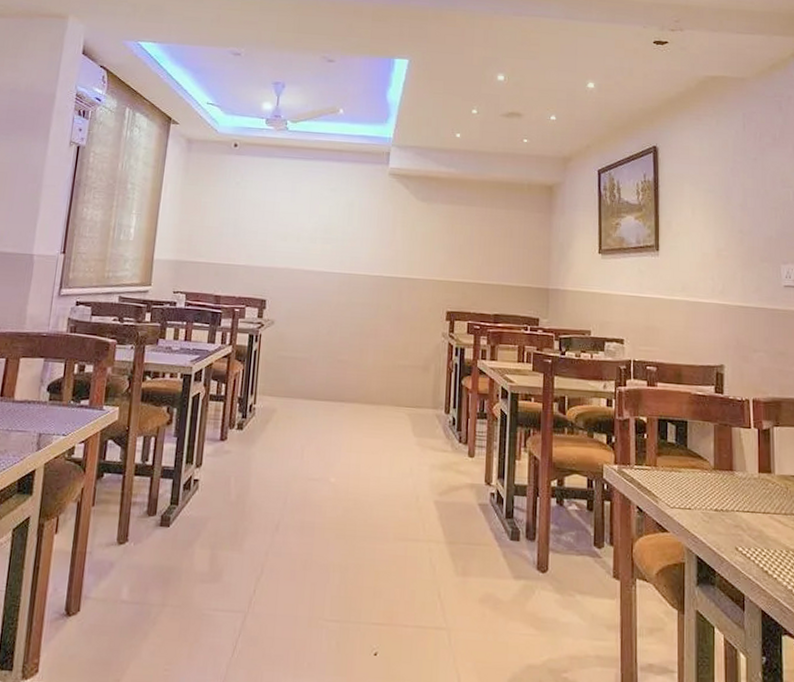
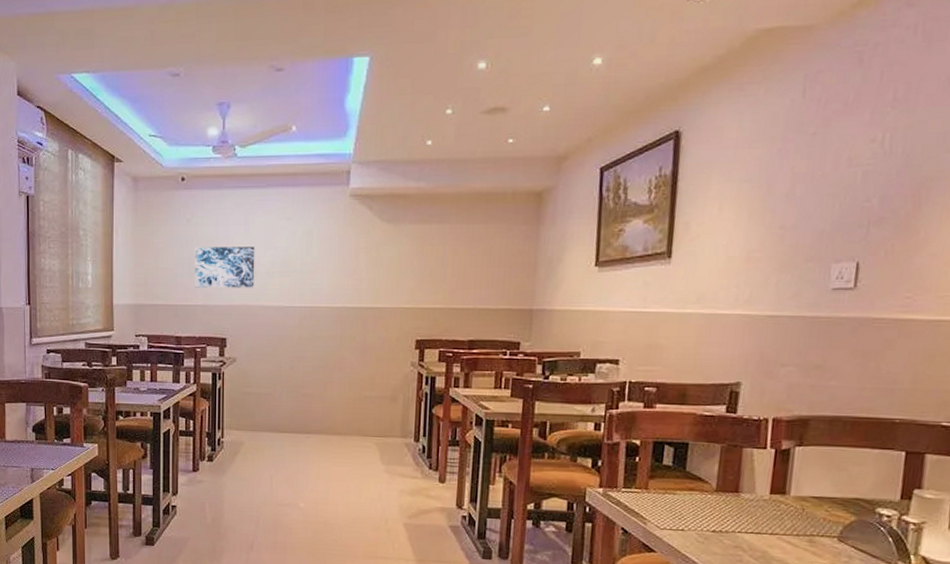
wall art: none [238,209,300,252] -> present [194,247,255,288]

